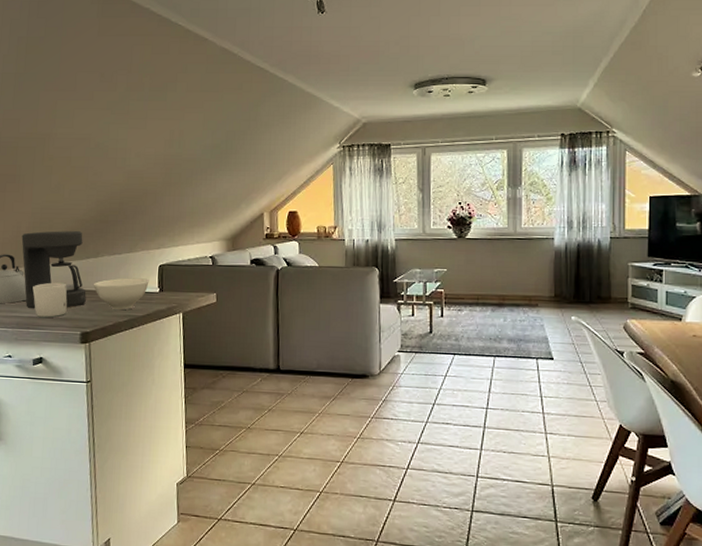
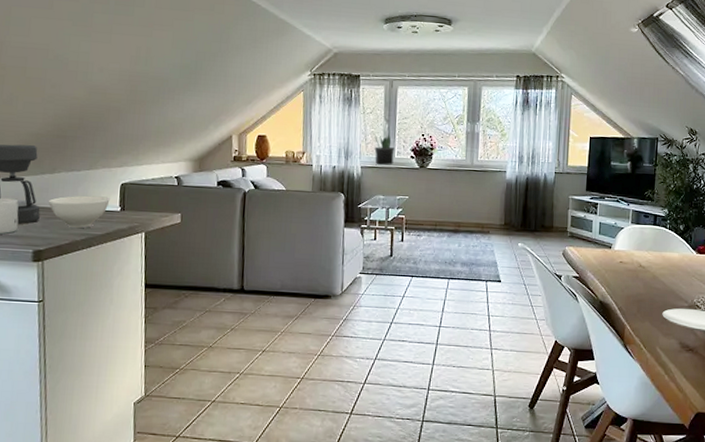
planter: none [407,204,430,237] -> present [374,134,395,165]

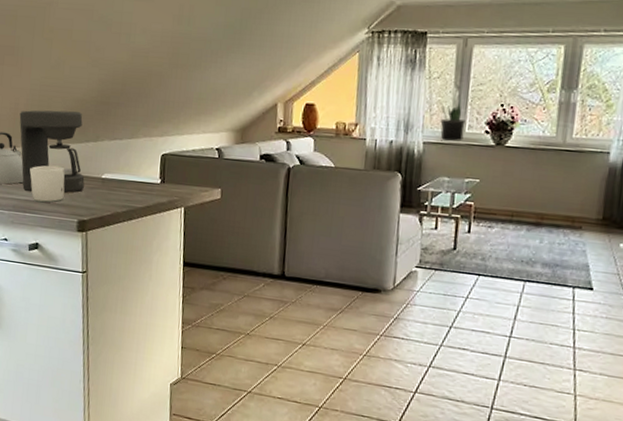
bowl: present [48,195,110,229] -> none [91,165,151,201]

